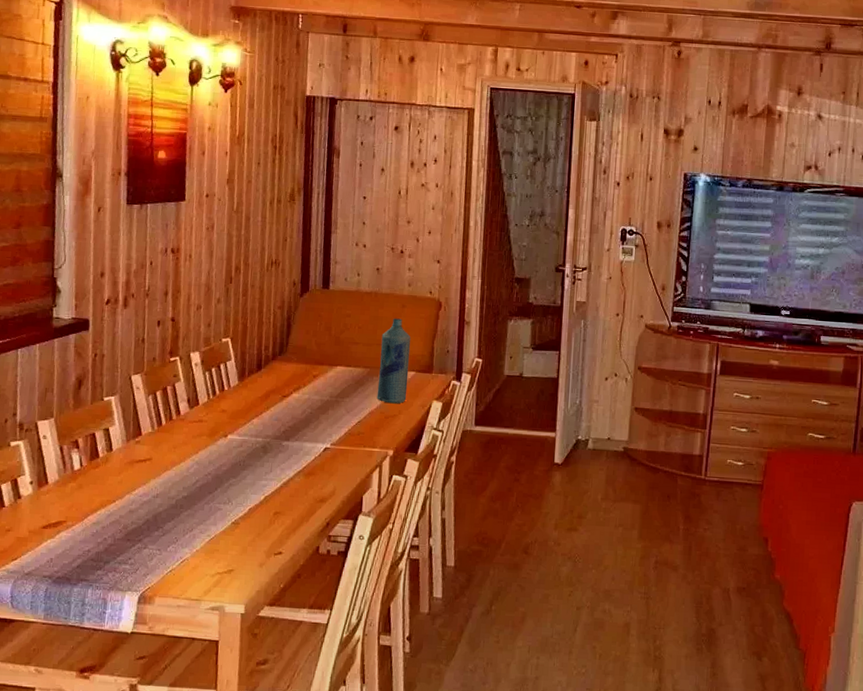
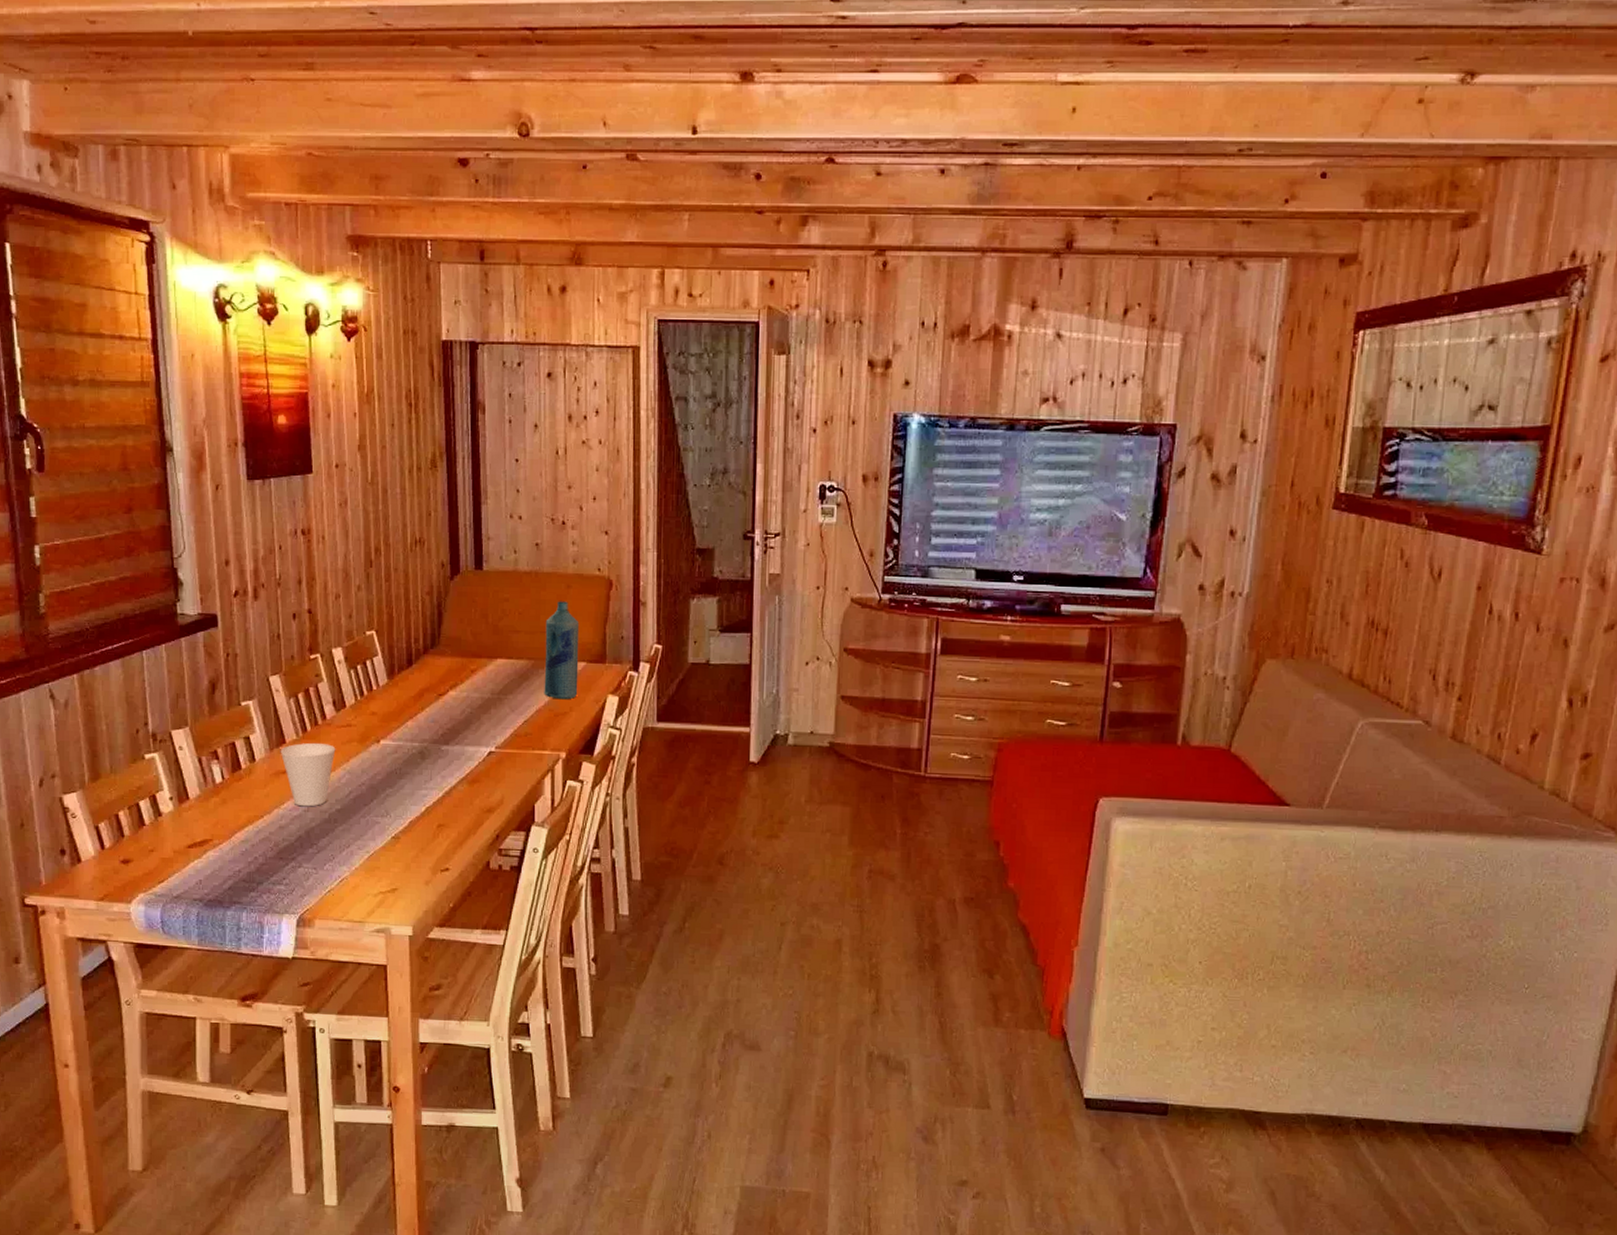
cup: none [136,435,187,494] -> present [280,742,336,807]

